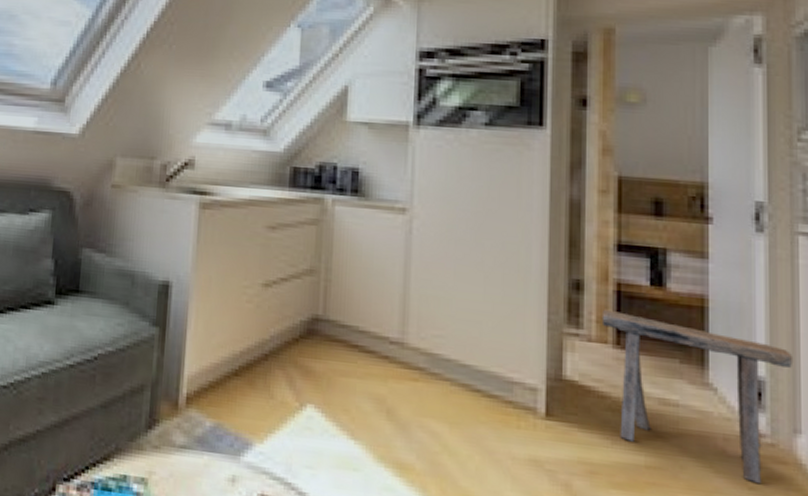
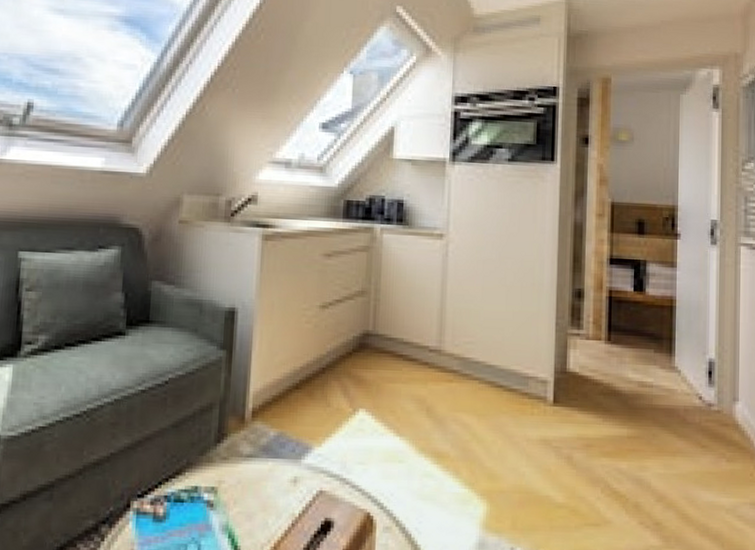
stool: present [601,309,794,485] -> none [597,312,735,443]

